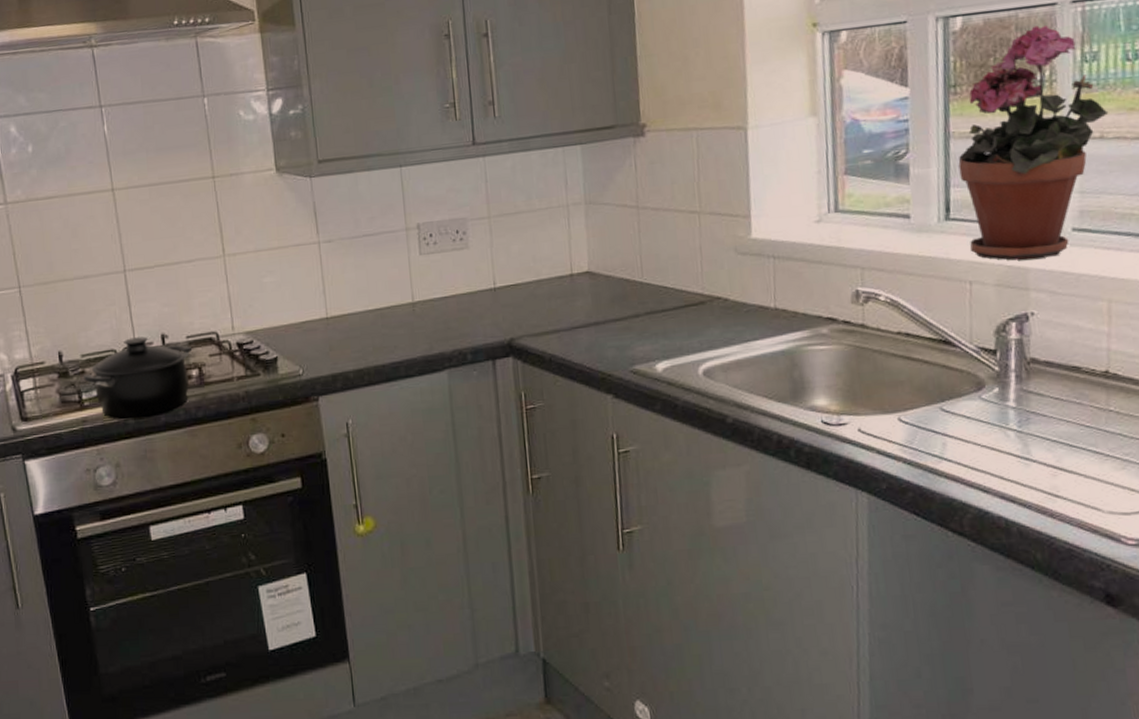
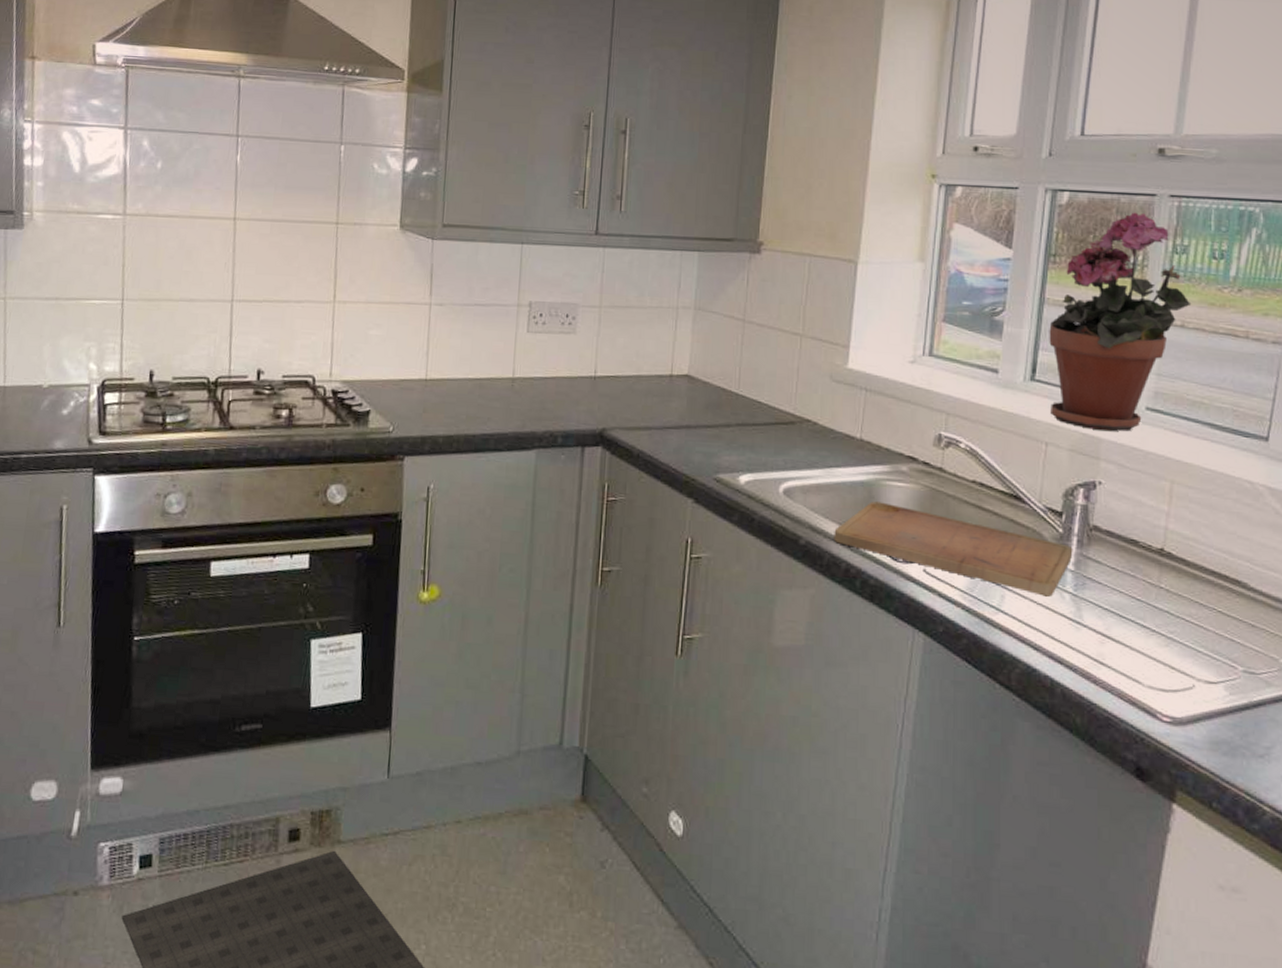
saucepan: present [83,336,191,421] -> none [170,368,285,452]
cutting board: none [760,368,1013,438] -> present [834,501,1073,597]

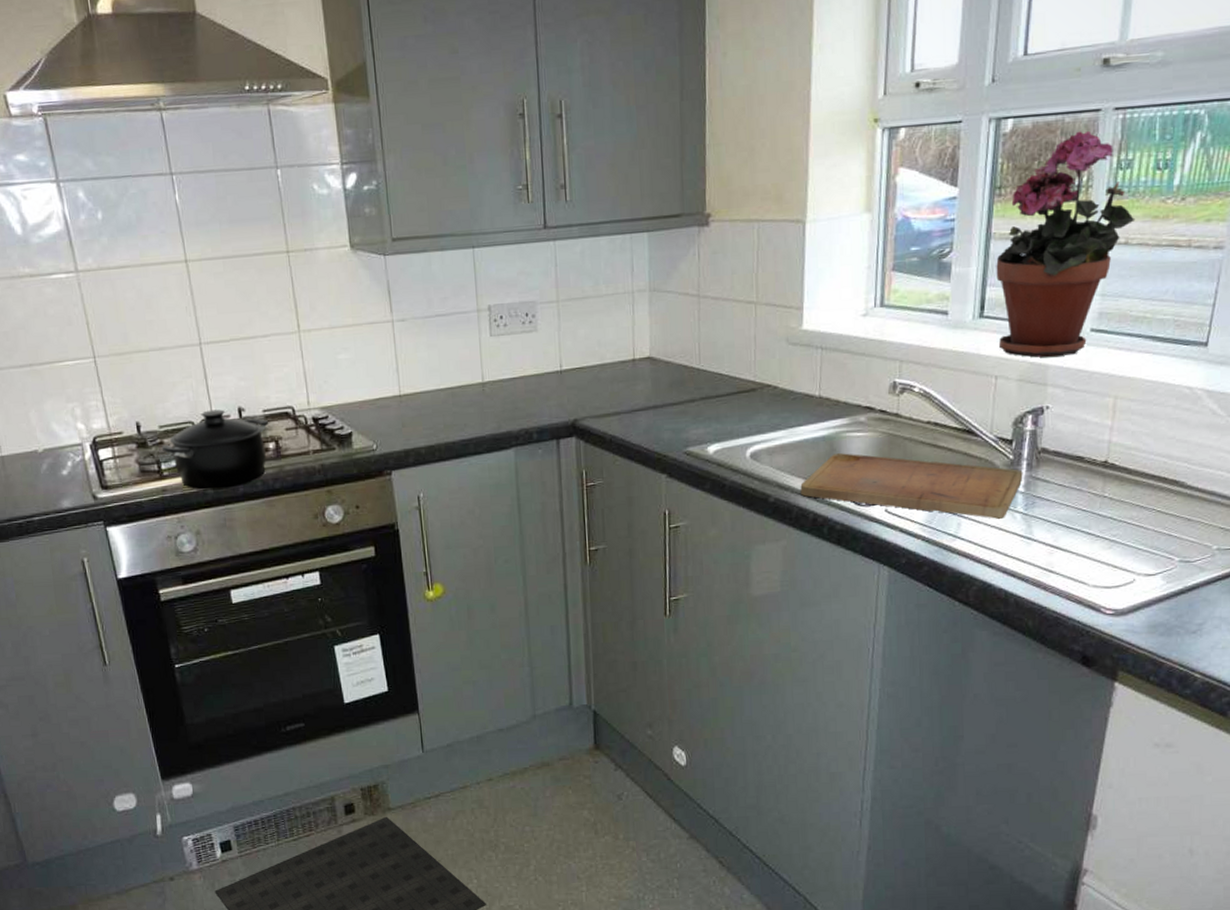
saucepan: none [170,368,285,452] -> present [161,409,268,491]

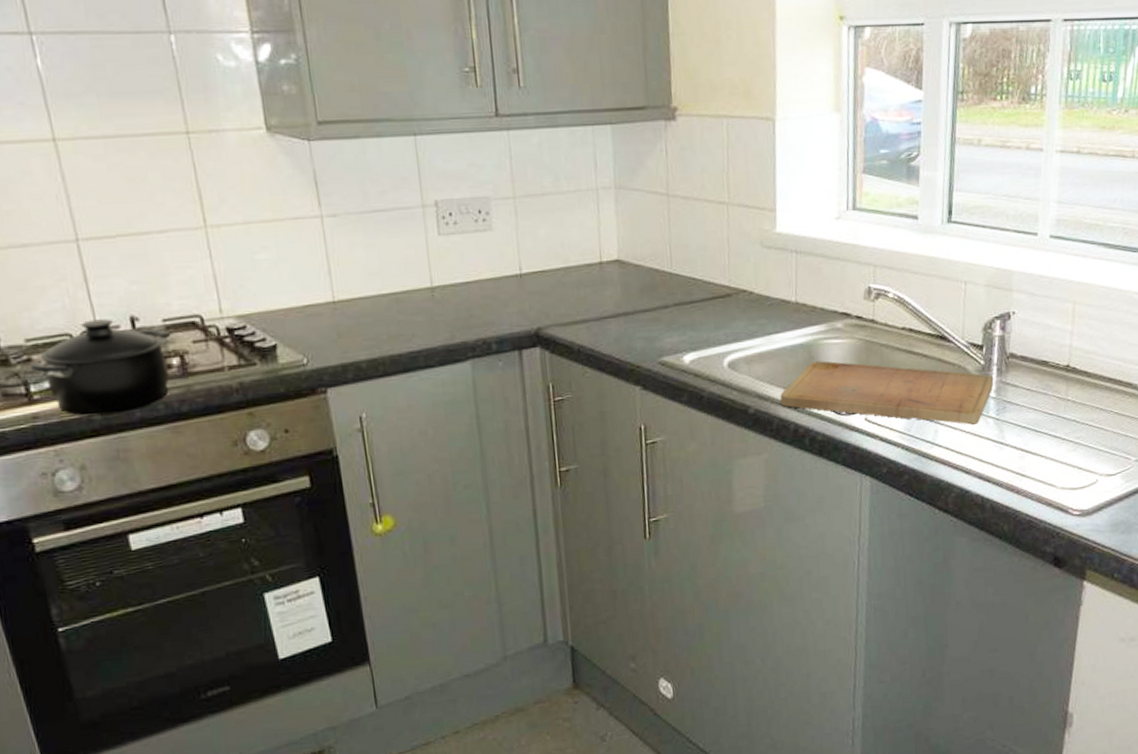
potted plant: present [996,131,1136,358] -> none [961,40,1086,263]

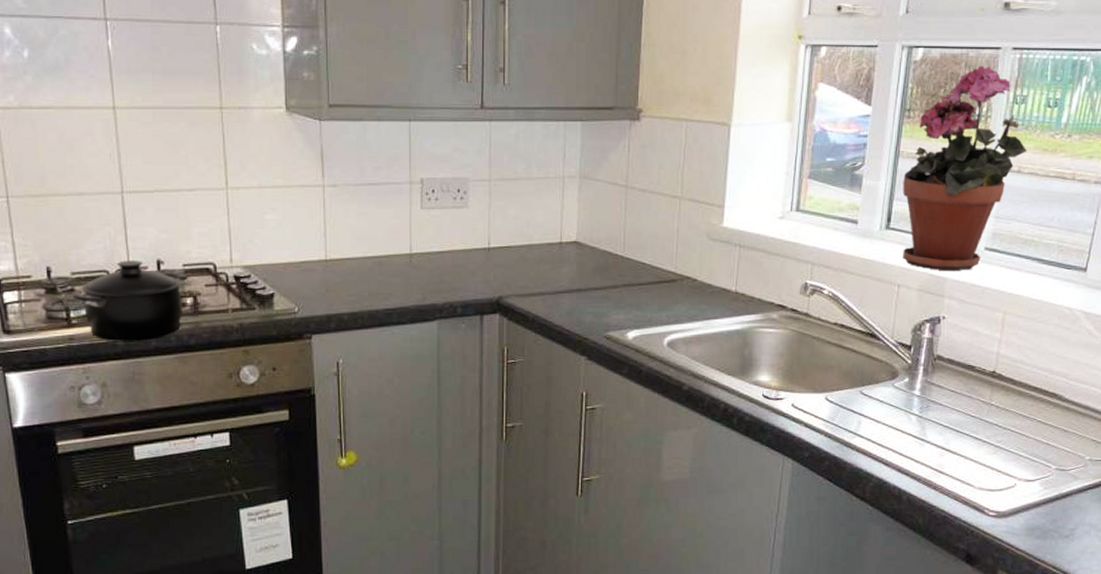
cutting board: present [780,360,994,425] -> none [713,348,920,420]
potted plant: none [961,40,1086,263] -> present [903,65,1028,270]

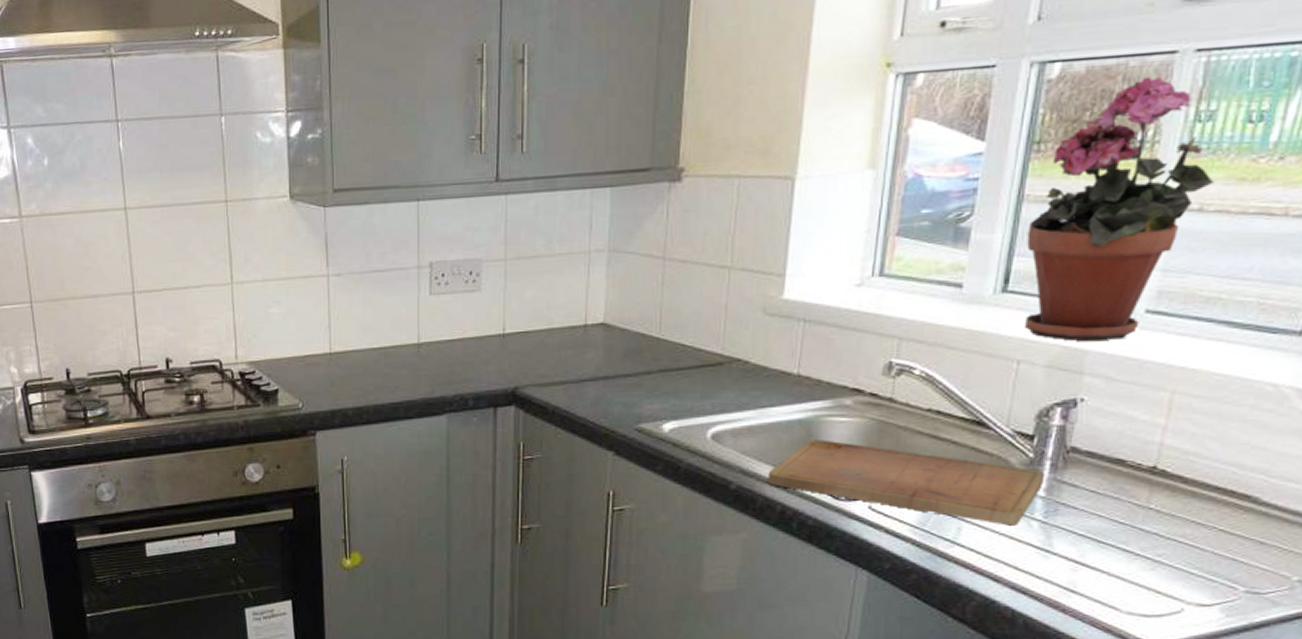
saucepan: present [72,260,187,342] -> none [88,359,194,441]
cutting board: none [713,348,920,420] -> present [768,440,1045,526]

